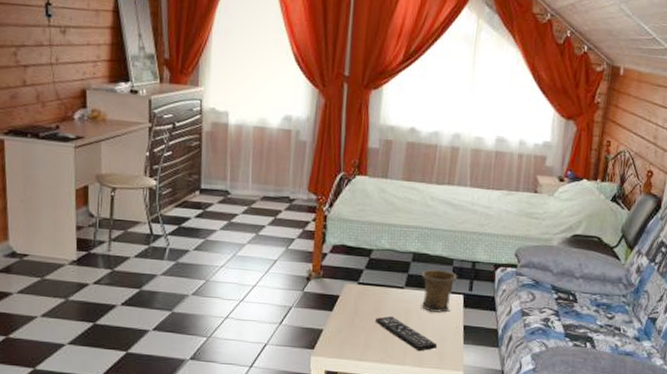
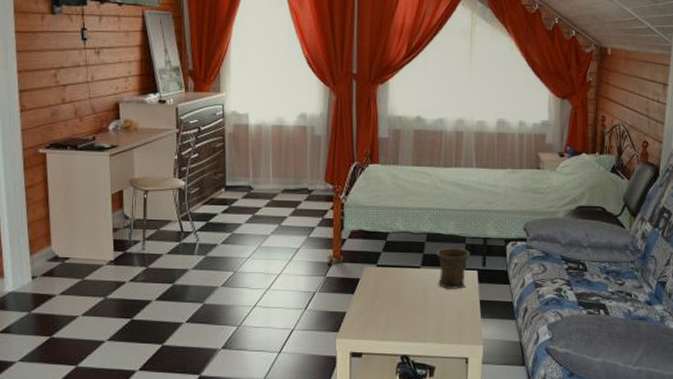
remote control: present [375,315,438,352] -> none [395,295,456,328]

